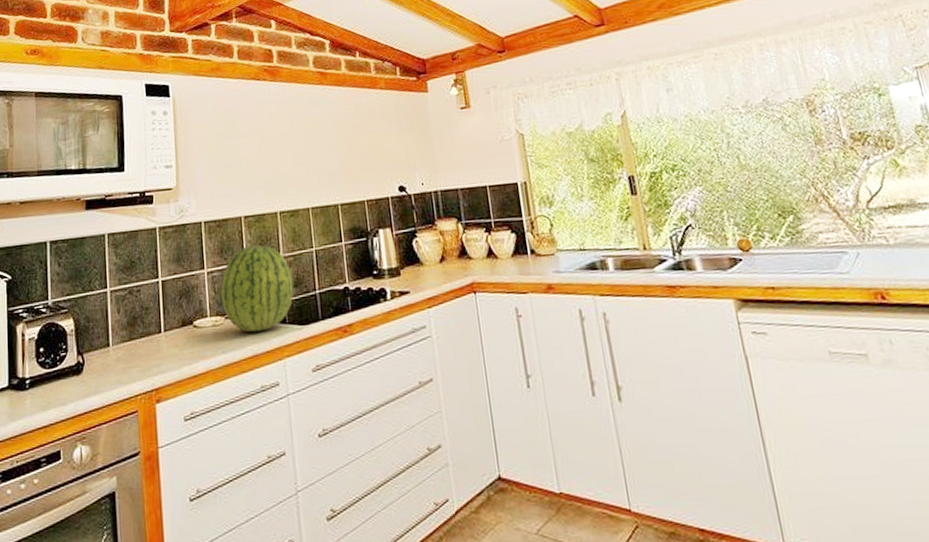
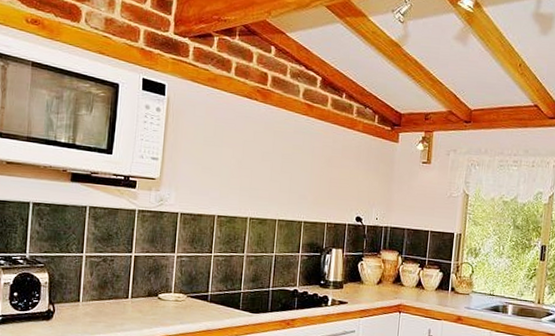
fruit: present [220,245,294,333] -> none [185,241,252,313]

